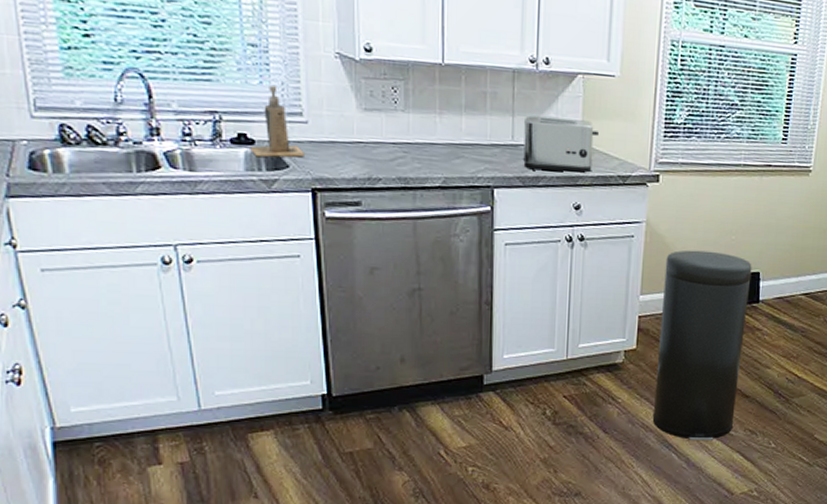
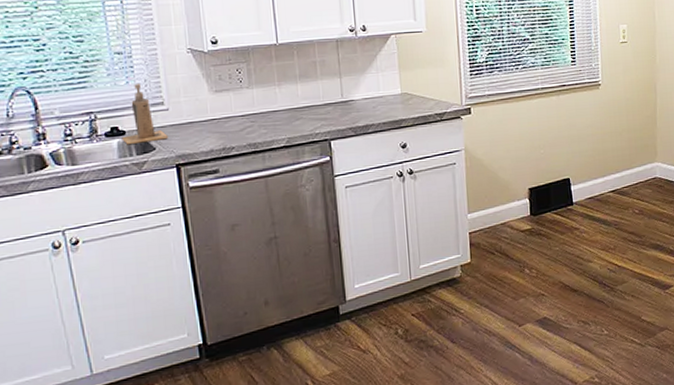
toaster: present [522,115,599,174] -> none [349,71,414,120]
pedal bin: present [652,250,752,442] -> none [486,166,567,340]

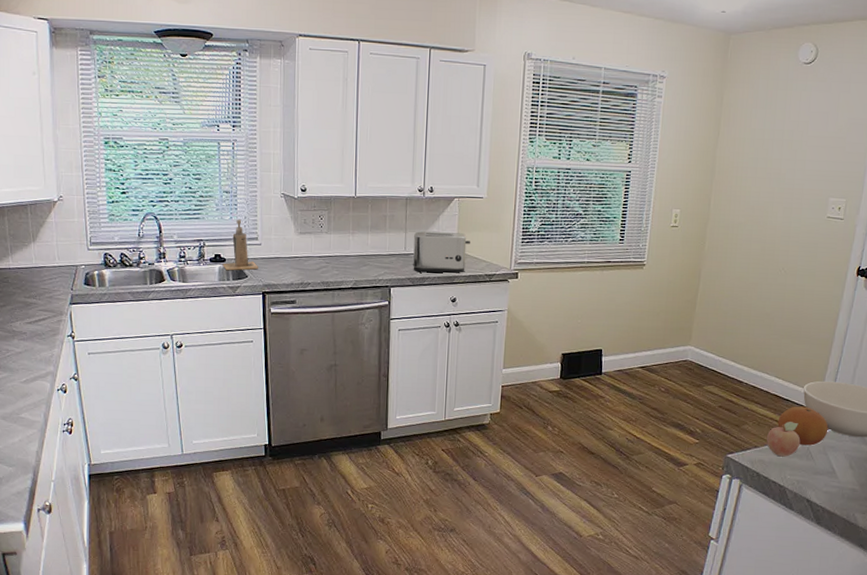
toaster: none [349,71,414,120] -> present [412,231,470,274]

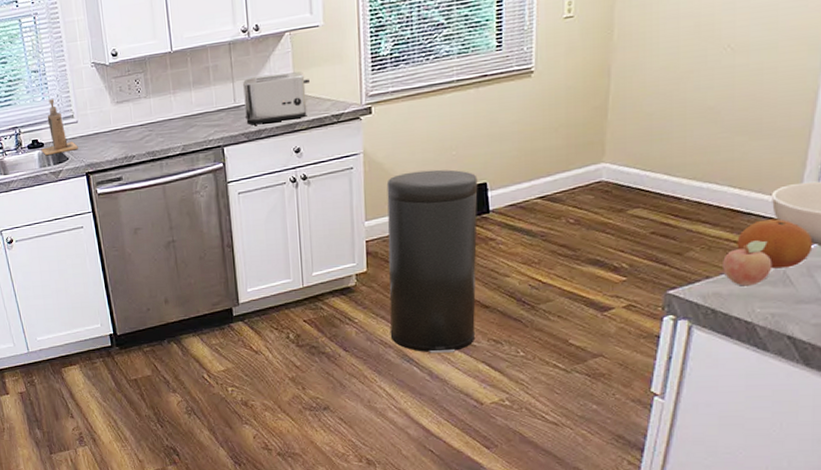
pedal bin: none [513,332,596,491] -> present [386,169,478,354]

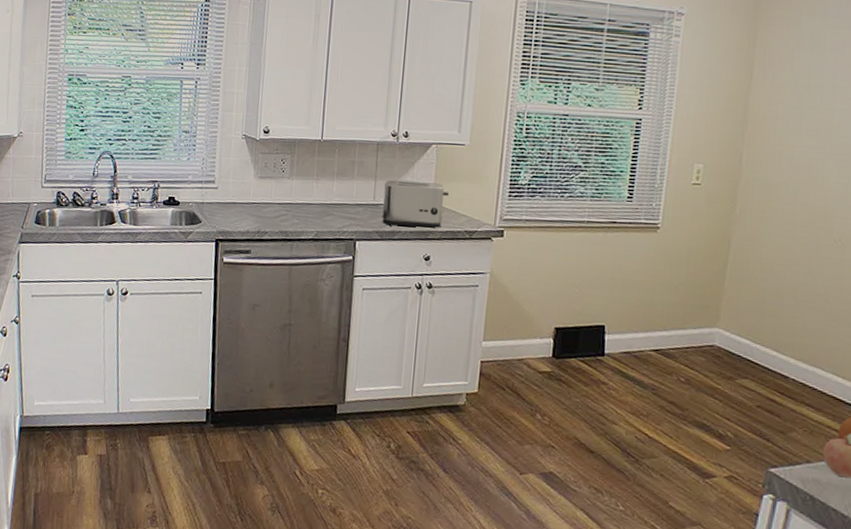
soap dispenser: present [41,98,78,156] -> none [176,160,213,215]
pedal bin: present [386,169,478,354] -> none [492,300,597,495]

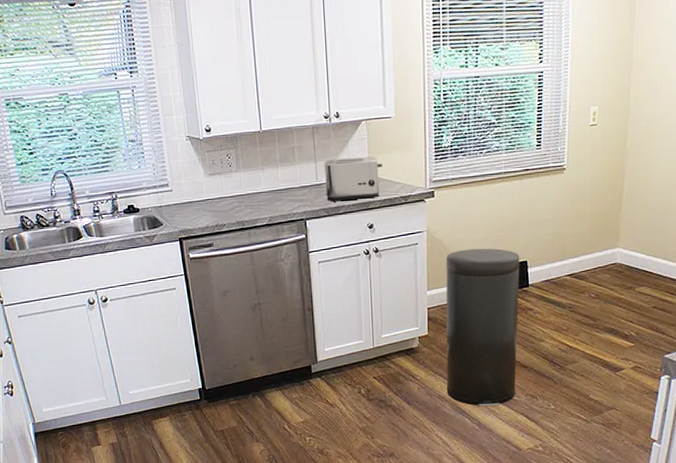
pedal bin: none [492,300,597,495] -> present [446,248,520,407]

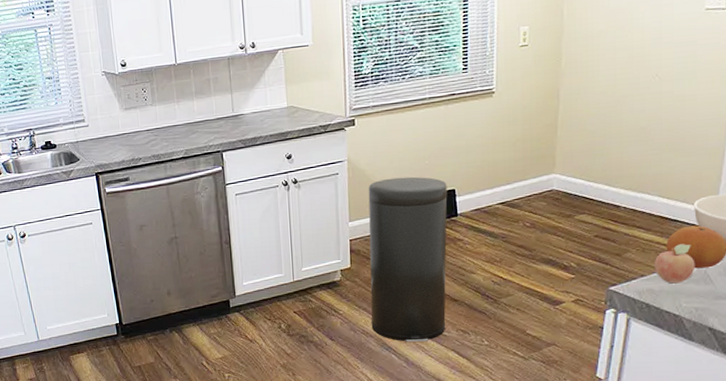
toaster: present [323,156,382,202] -> none [239,85,300,133]

